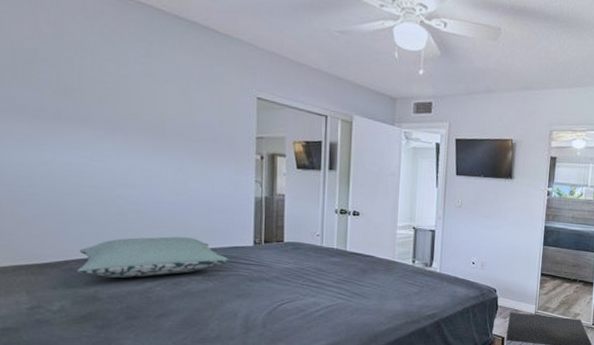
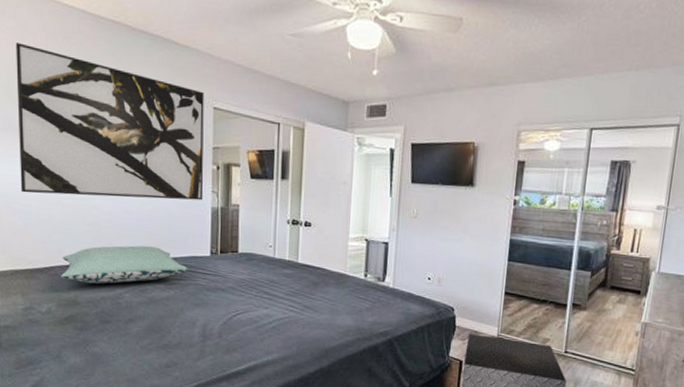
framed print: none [22,18,247,190] -> present [15,43,204,201]

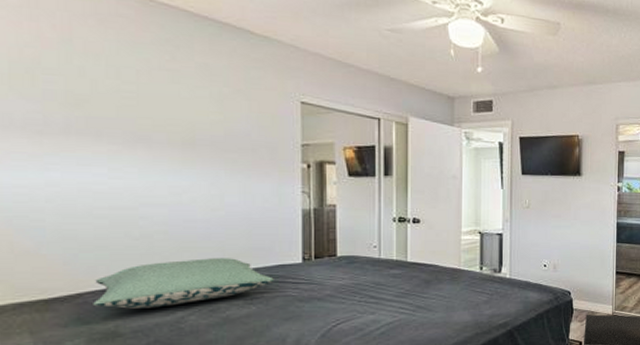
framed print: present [15,43,204,201] -> none [21,23,291,205]

